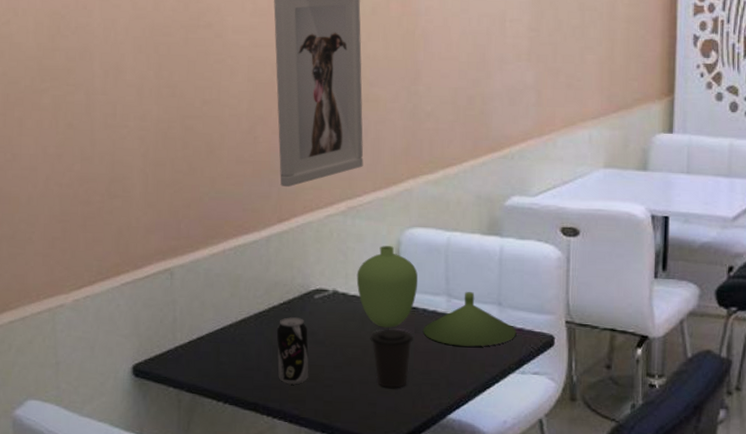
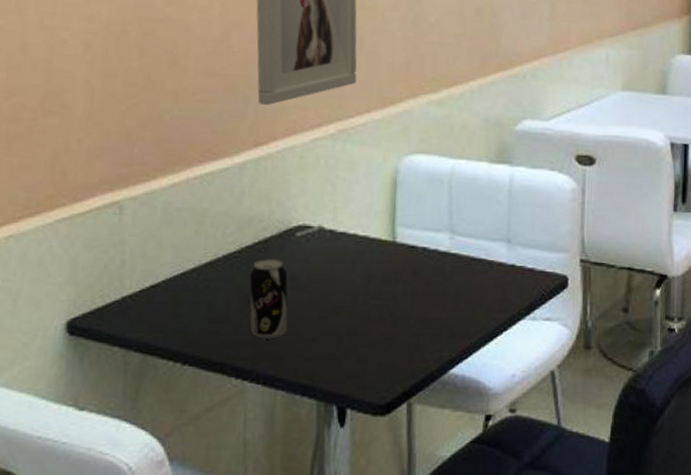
decorative vase: present [356,246,517,347] -> none [346,175,527,290]
coffee cup: present [370,329,413,388] -> none [361,271,411,340]

